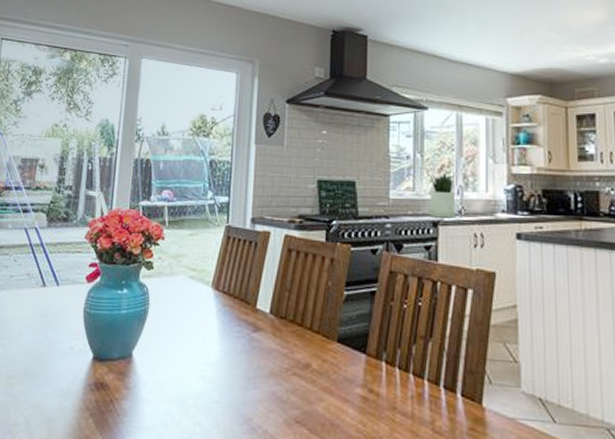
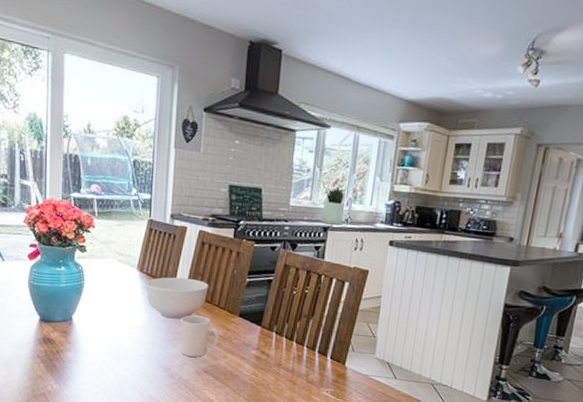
bowl: none [222,294,299,349] -> present [146,277,209,319]
mug: none [264,343,314,401] -> present [180,315,220,357]

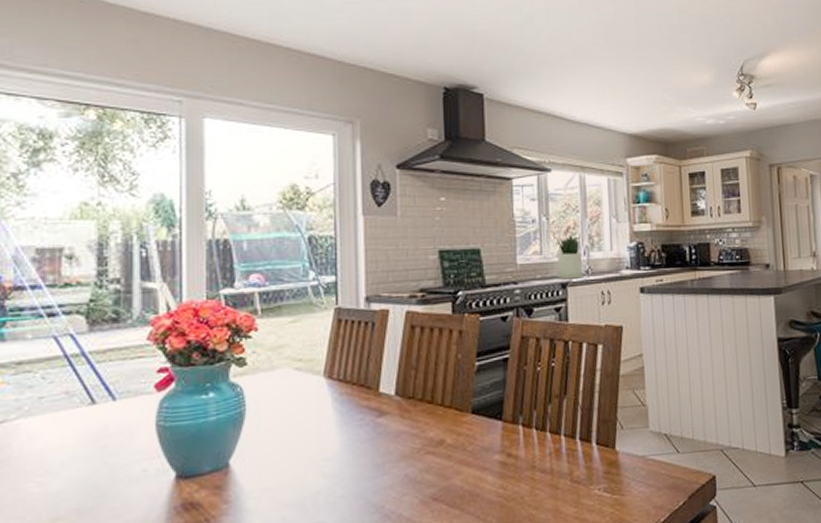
bowl: present [146,277,209,319] -> none [338,375,427,436]
mug: present [180,315,220,357] -> none [392,422,449,483]

